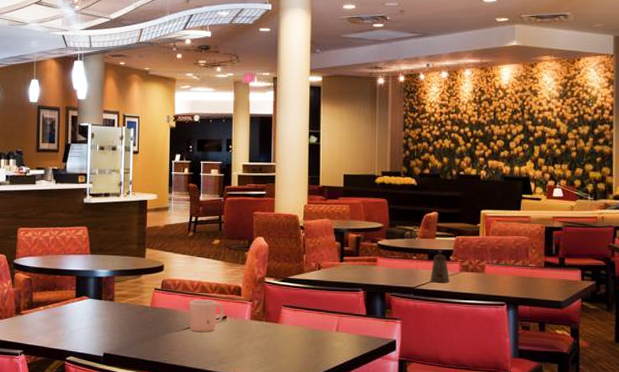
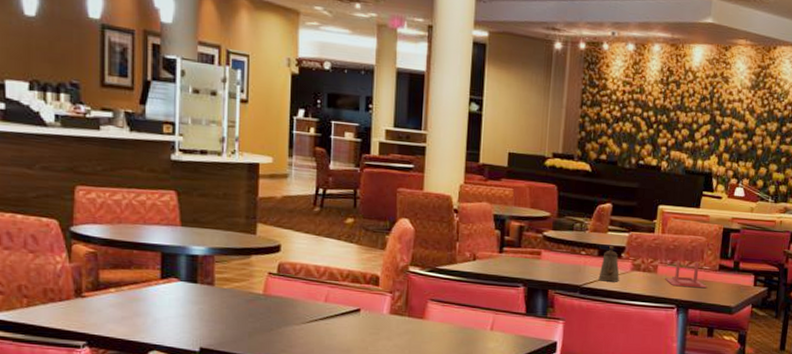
mug: present [188,300,224,332] -> none [312,288,357,326]
napkin holder: none [493,260,534,284] -> present [665,260,707,288]

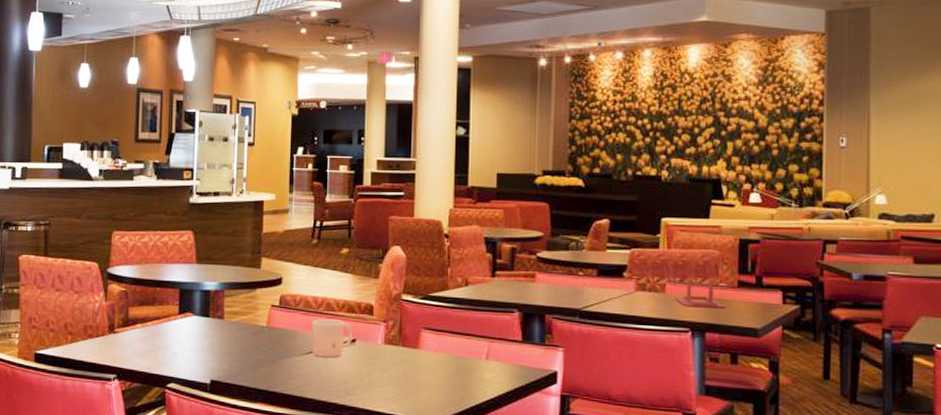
mug: none [312,288,357,326] -> present [310,319,353,357]
coffee pot: present [598,245,620,282] -> none [599,264,622,304]

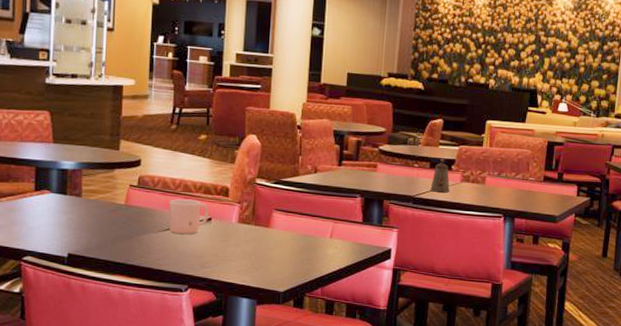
coffee pot: none [599,264,622,304] -> present [430,158,450,193]
napkin holder: present [675,277,725,307] -> none [493,172,532,198]

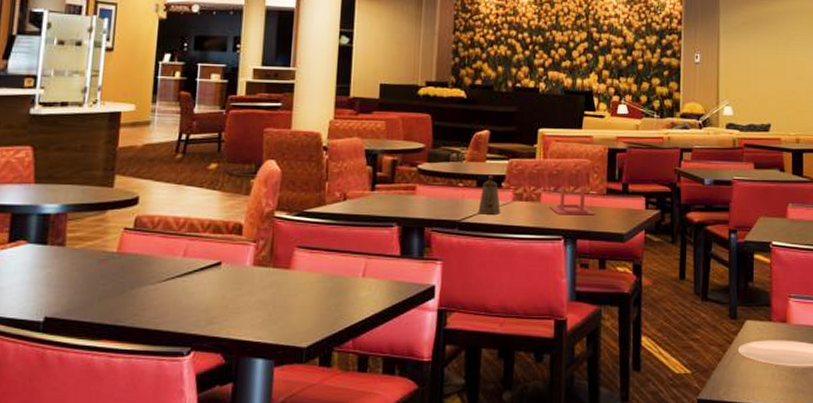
mug: present [168,199,209,234] -> none [169,241,218,283]
napkin holder: none [493,172,532,198] -> present [549,186,595,214]

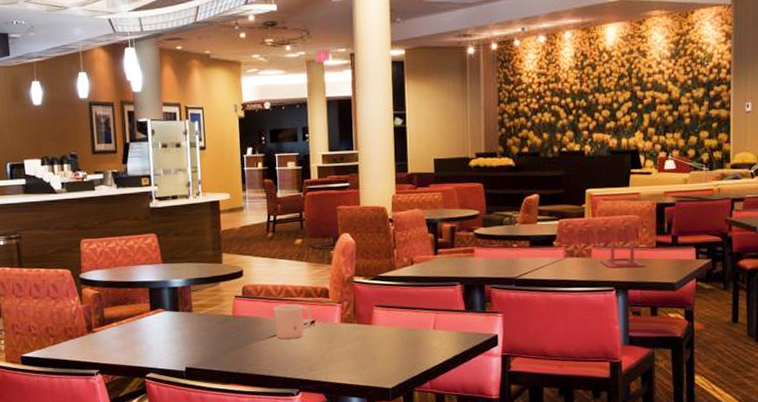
mug: none [169,241,218,283] -> present [272,304,312,339]
coffee pot: present [478,174,500,215] -> none [532,235,553,271]

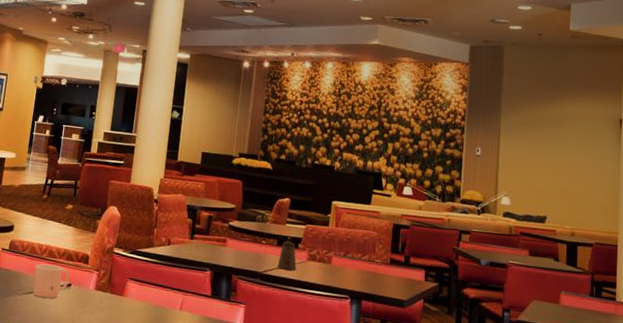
coffee pot: none [532,235,553,271] -> present [277,236,297,271]
napkin holder: present [600,241,645,267] -> none [339,252,379,280]

